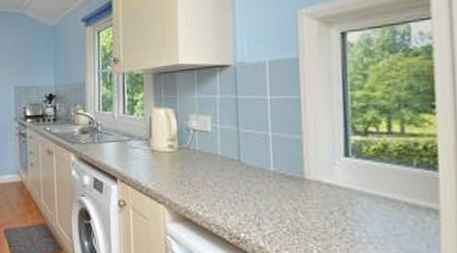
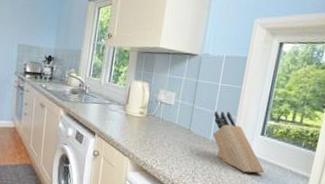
knife block: none [268,130,363,211] -> present [212,110,265,174]

